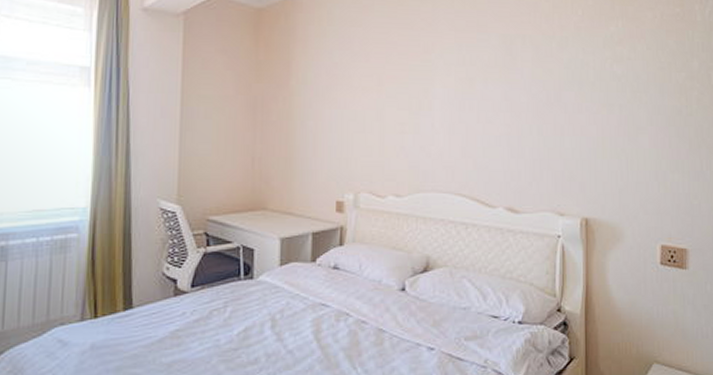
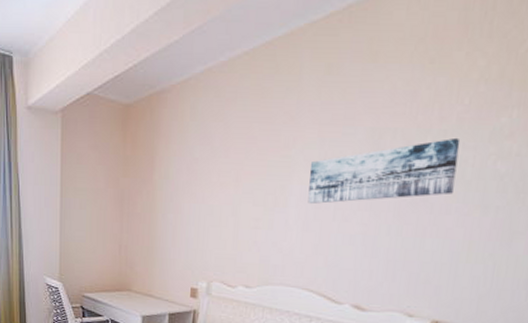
wall art: none [450,43,581,106] -> present [308,137,461,204]

